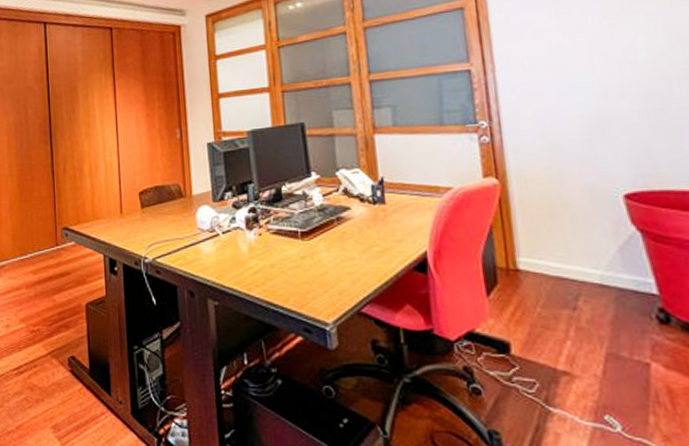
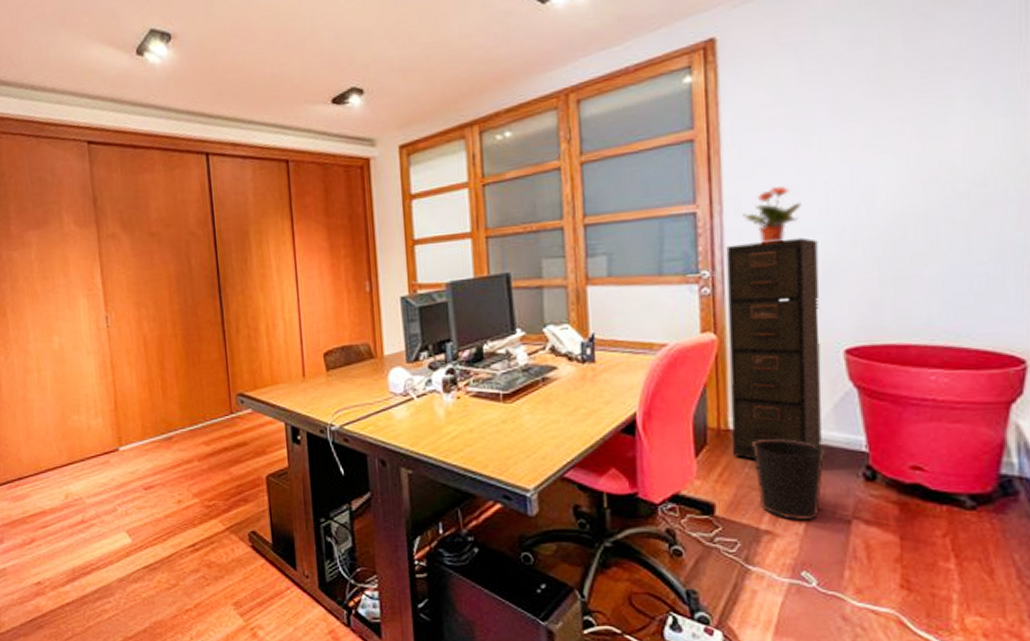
filing cabinet: none [501,91,611,299] -> present [726,237,822,459]
potted plant: none [514,47,568,97] -> present [743,186,802,244]
wastebasket: none [540,278,616,363] -> present [751,438,826,521]

